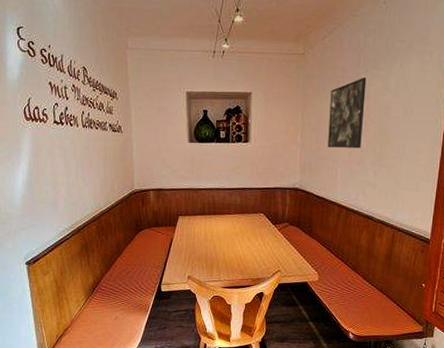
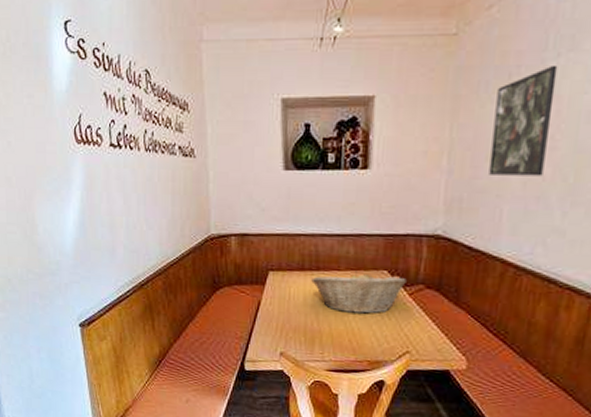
fruit basket: none [210,214,276,245] -> present [311,270,406,314]

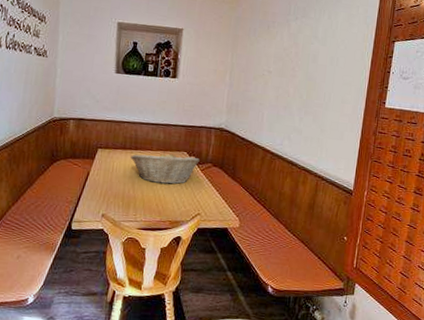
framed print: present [489,64,558,176] -> none [255,24,296,93]

